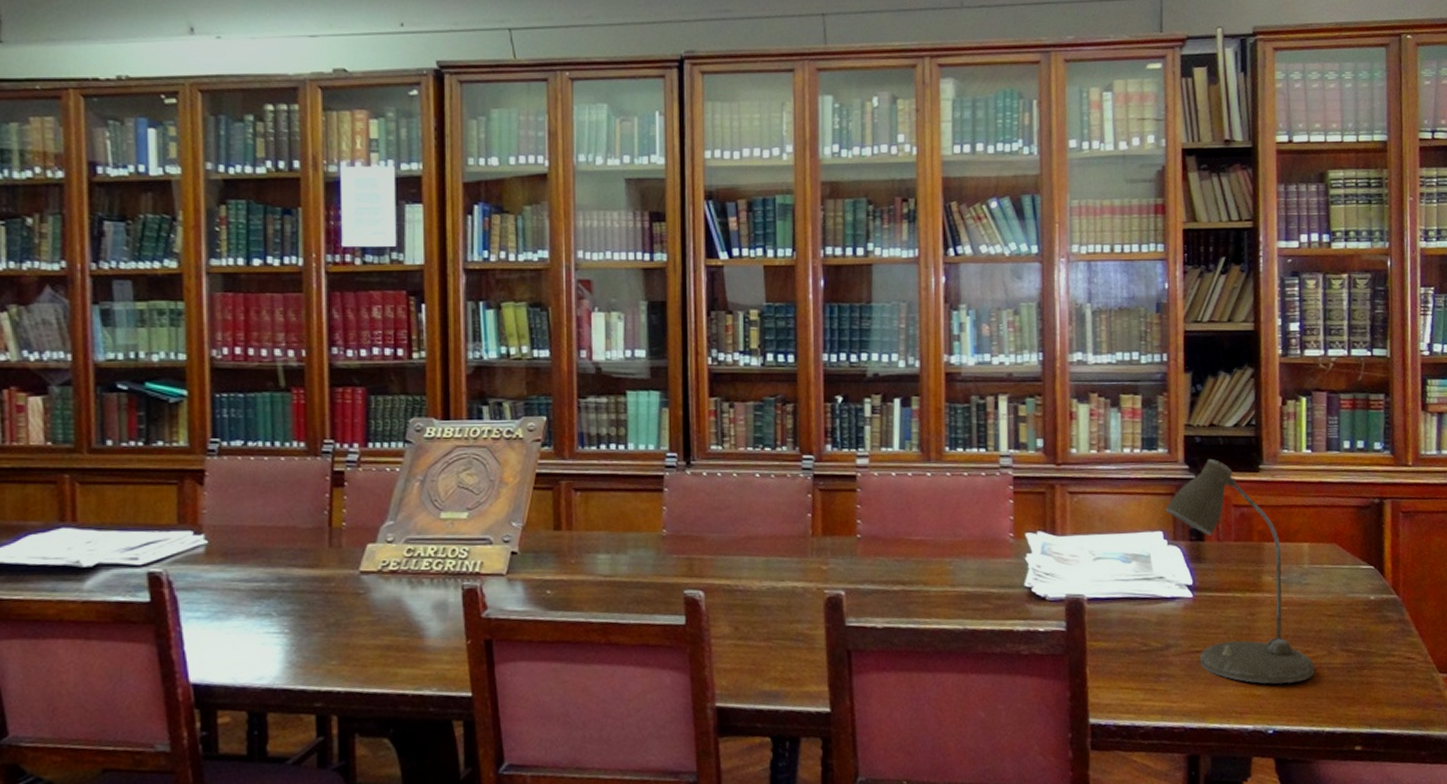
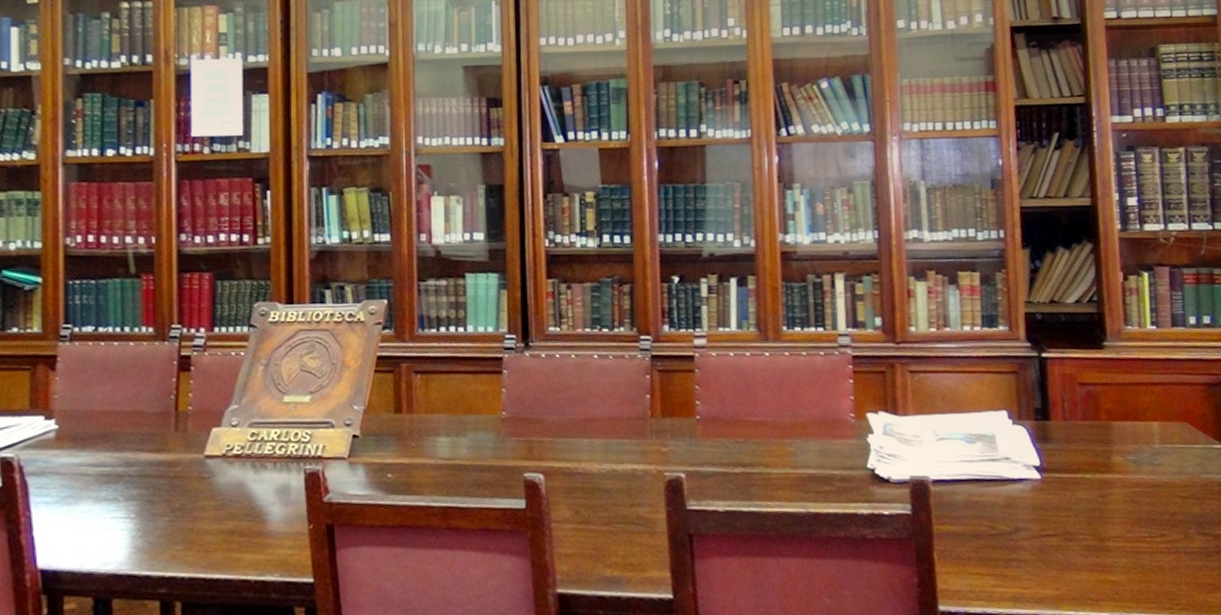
desk lamp: present [1165,458,1314,684] -> none [1008,335,1172,569]

